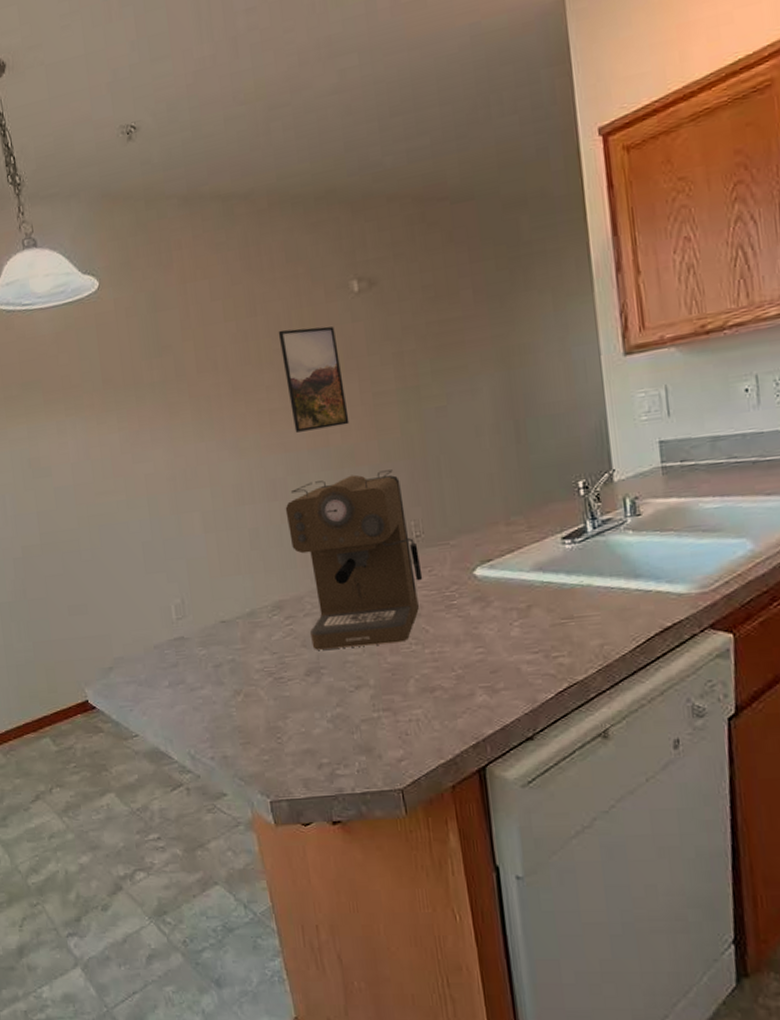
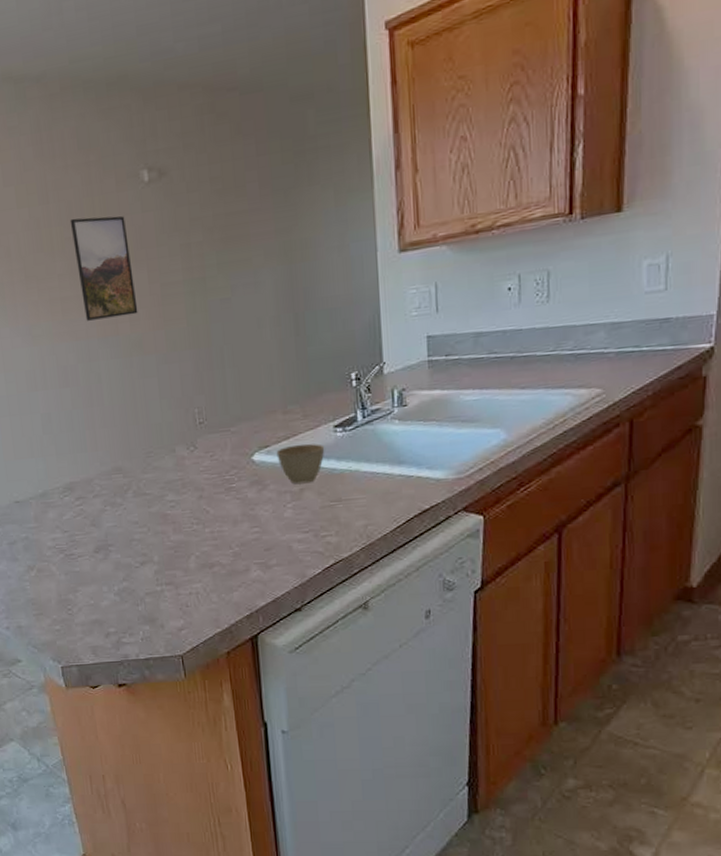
coffee maker: present [285,469,423,650] -> none [76,359,205,529]
cup: none [500,556,553,601] -> present [276,443,325,485]

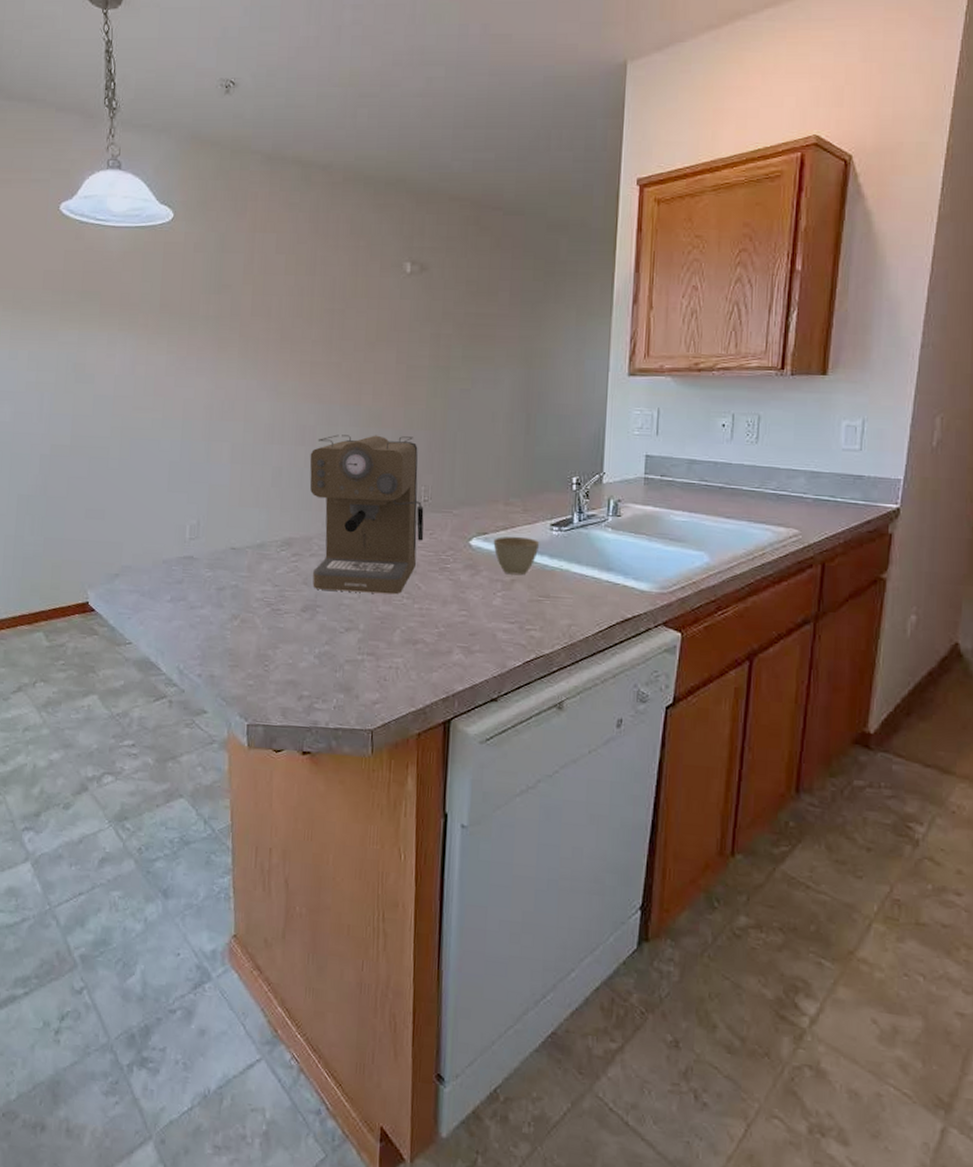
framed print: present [69,215,138,321] -> none [331,293,384,389]
coffee maker: none [76,359,205,529] -> present [309,434,424,595]

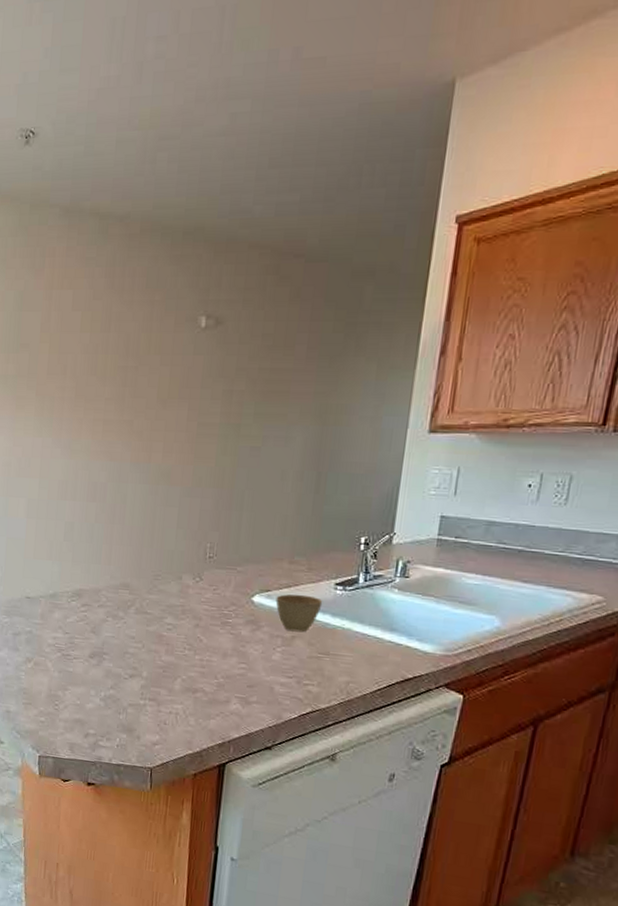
coffee maker: present [309,434,424,595] -> none [99,491,209,646]

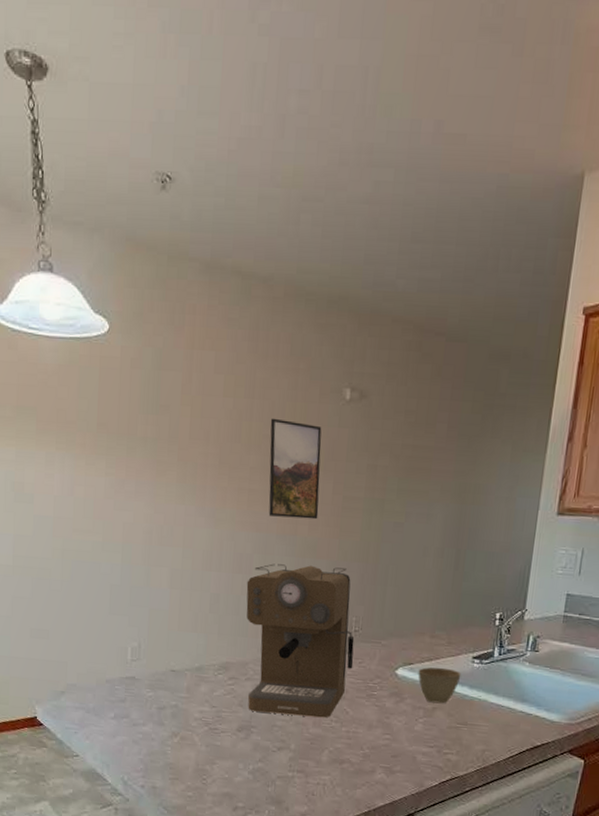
coffee maker: none [99,491,209,646] -> present [246,563,355,718]
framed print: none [123,349,177,447] -> present [268,418,322,520]

